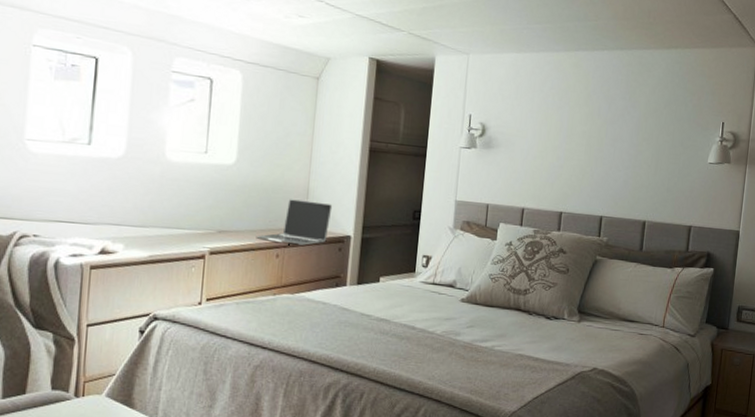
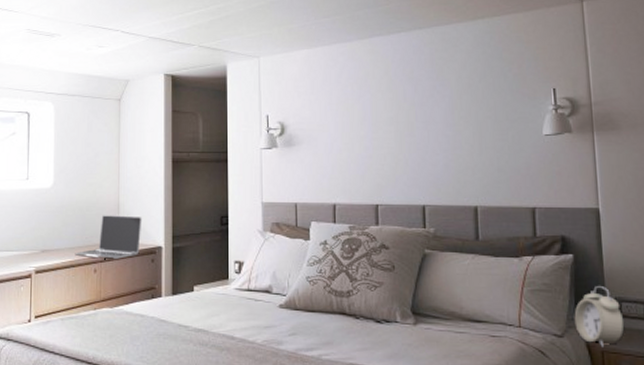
alarm clock: none [705,296,742,346] -> present [574,286,625,348]

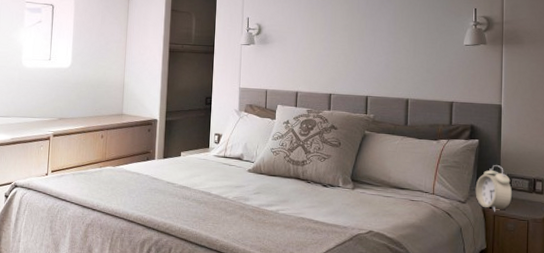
laptop: present [75,215,142,260] -> none [86,92,143,129]

